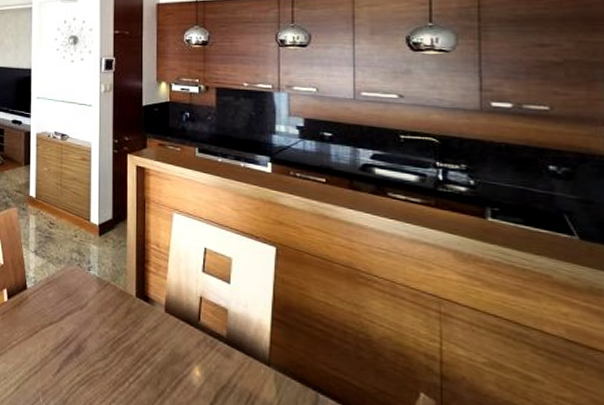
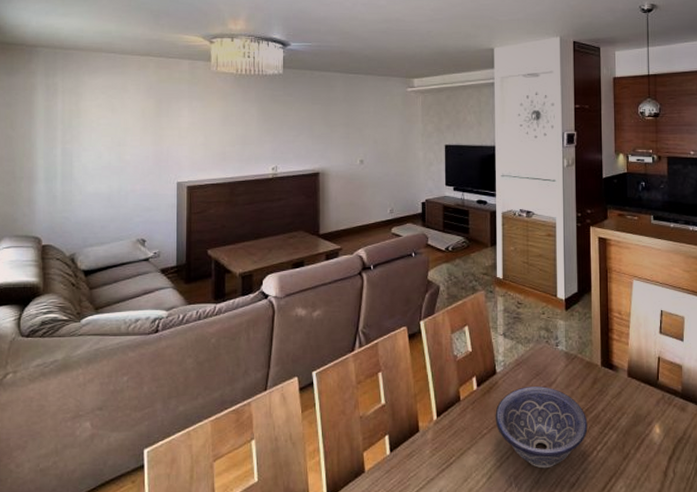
decorative bowl: none [24,306,120,390] -> present [495,386,588,469]

